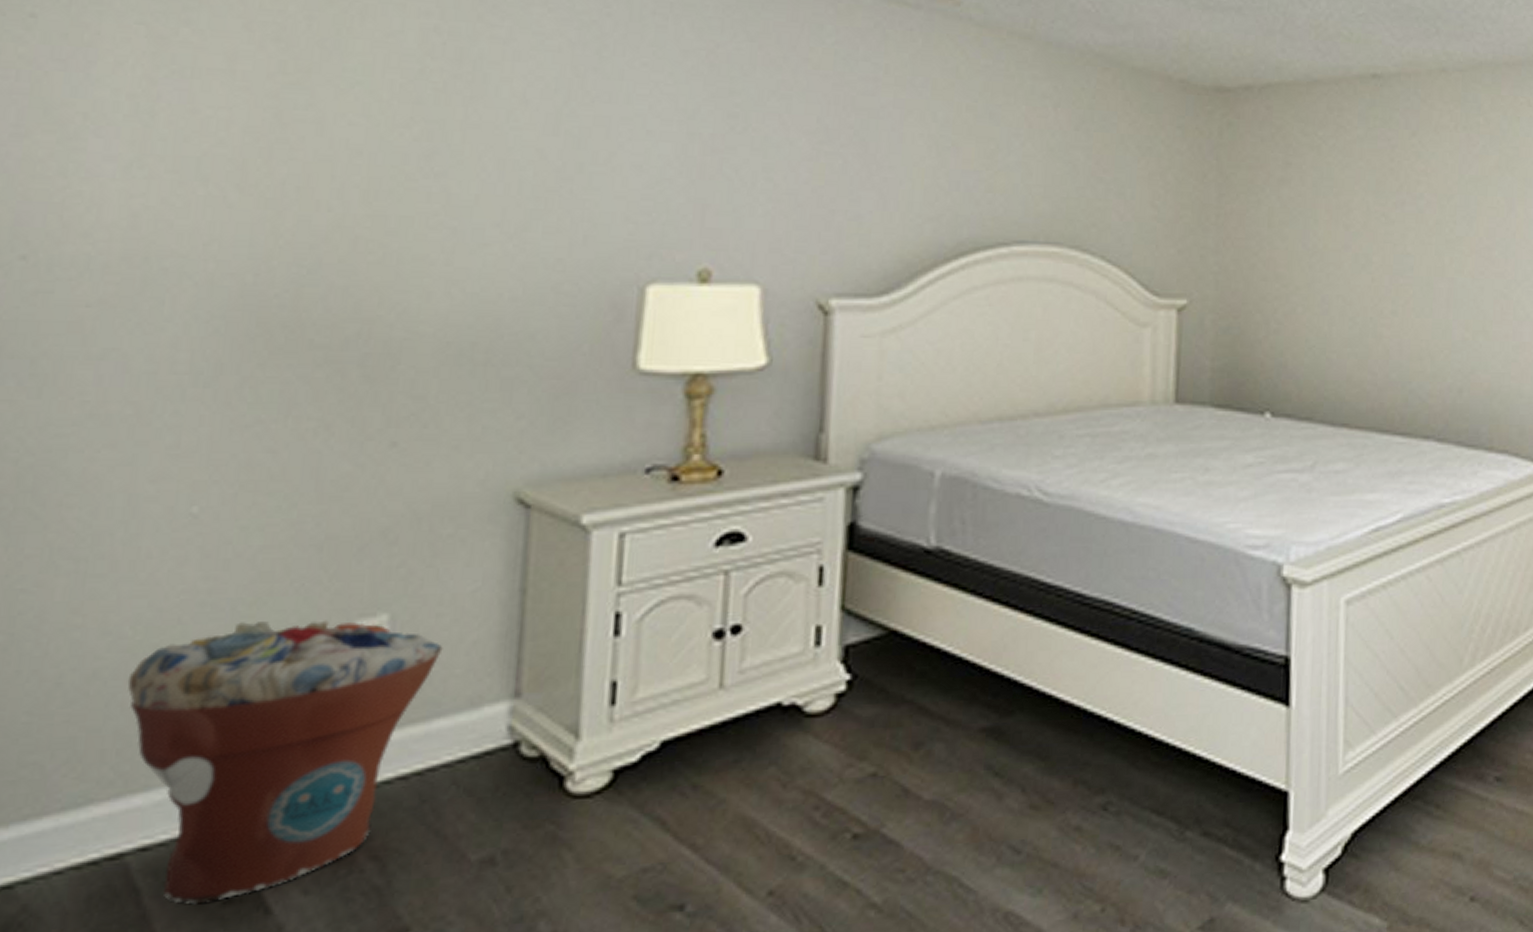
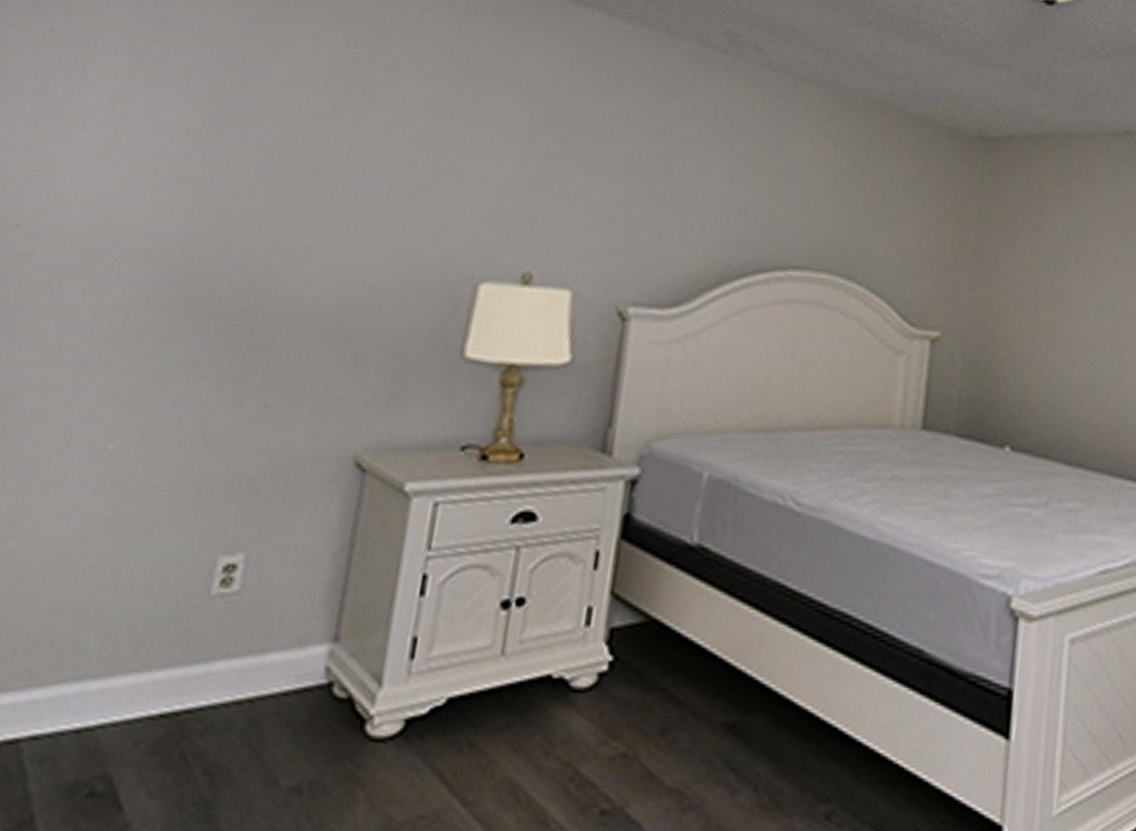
flower pot: present [127,620,443,905] -> none [42,548,283,794]

